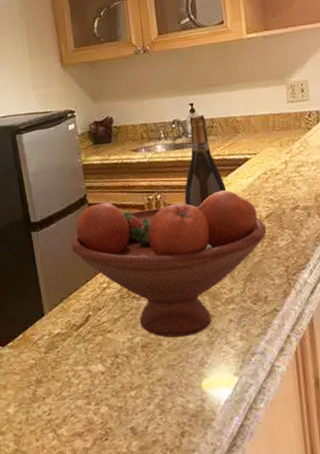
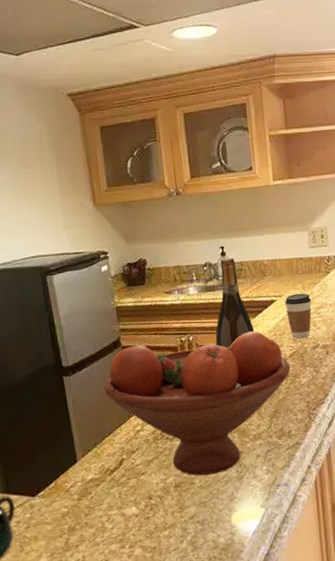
coffee cup: none [260,150,291,200] -> present [284,293,312,339]

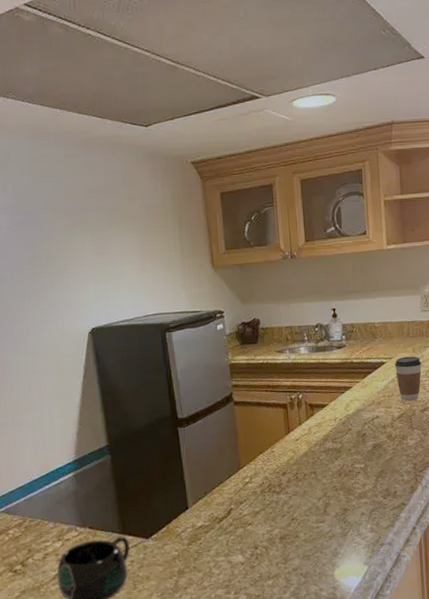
fruit bowl: present [104,331,291,476] -> none [216,392,398,530]
wine bottle: present [215,257,255,348] -> none [324,319,363,407]

